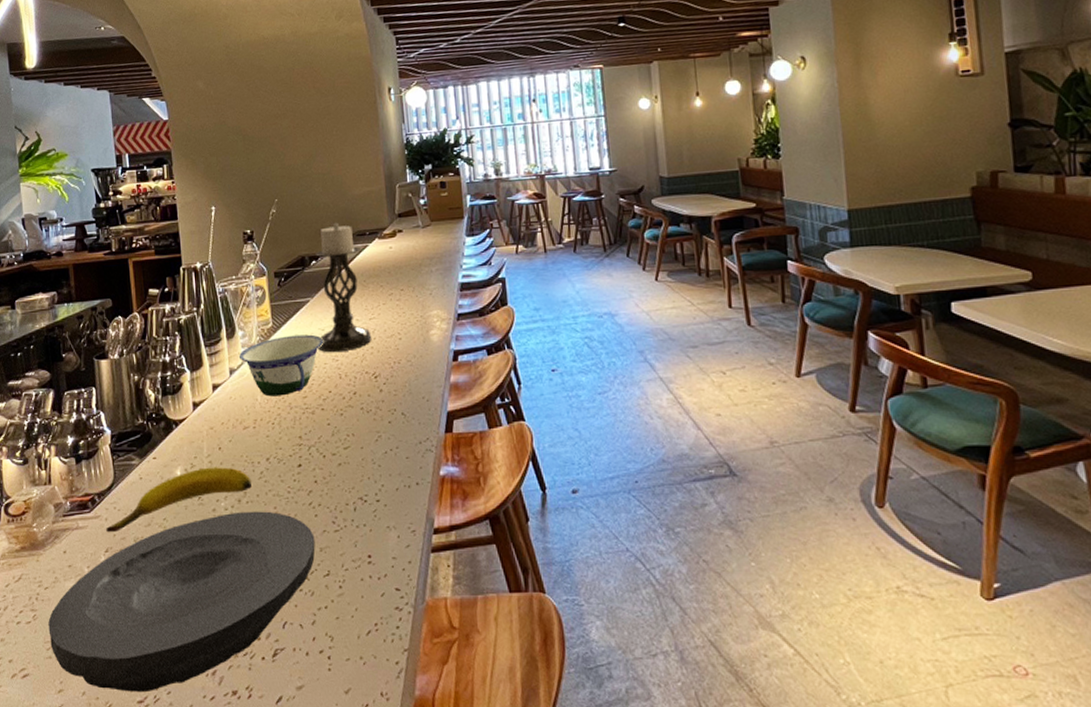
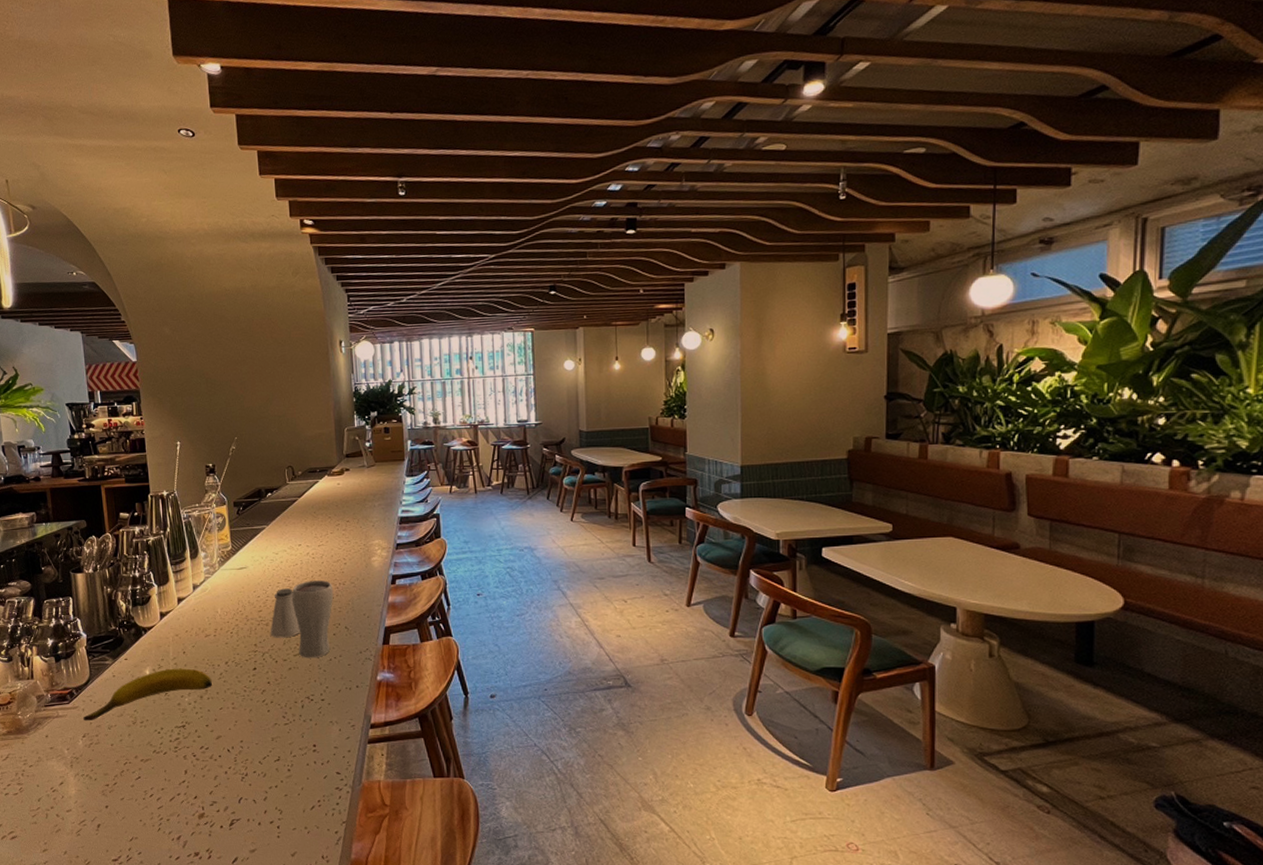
plate: present [48,511,316,693] -> none [33,706,268,853]
bowl: present [238,334,324,397] -> none [201,557,278,610]
candle holder: present [314,222,372,353] -> none [270,460,320,574]
saltshaker: none [316,369,351,428] -> present [270,588,300,638]
drinking glass: none [340,359,388,452] -> present [291,580,334,658]

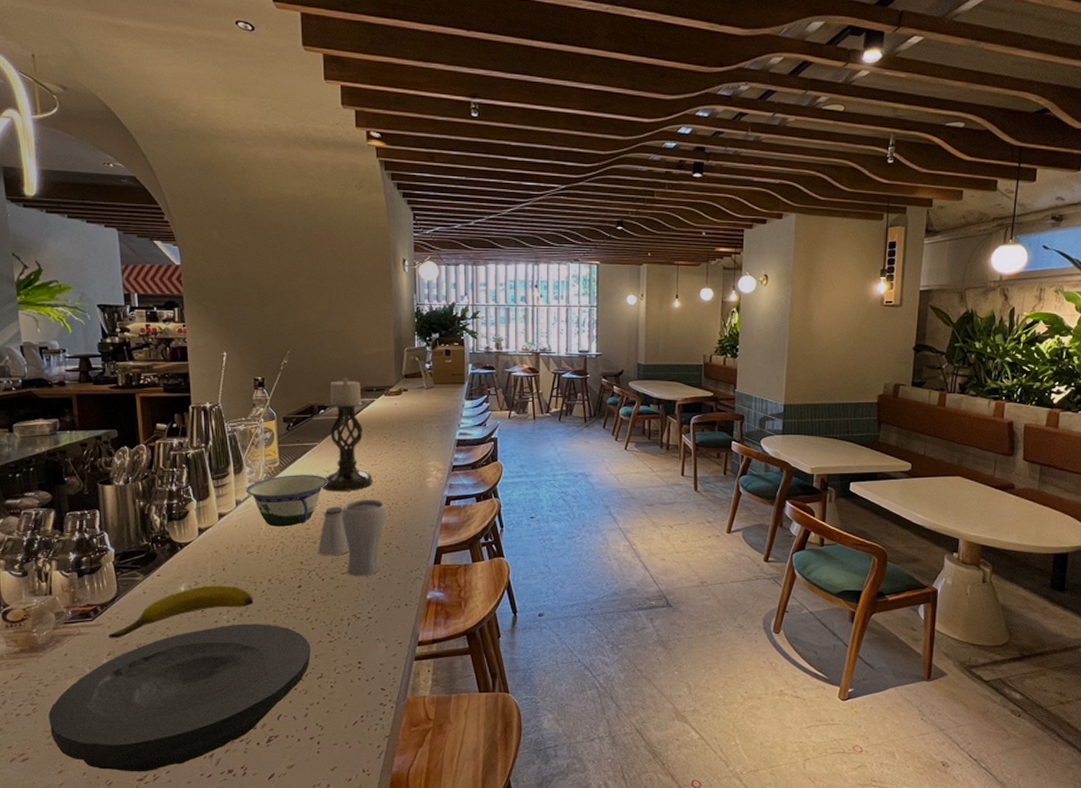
plate: none [33,706,268,853] -> present [48,624,311,772]
bowl: none [201,557,278,610] -> present [245,474,328,527]
candle holder: none [270,460,320,574] -> present [322,377,373,492]

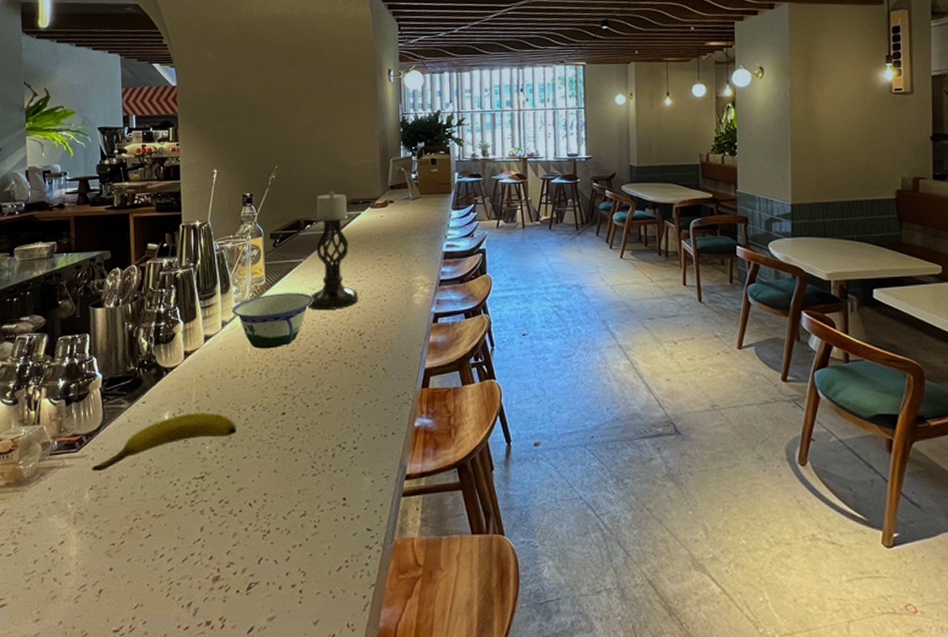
plate: present [48,624,311,772] -> none [29,455,294,622]
saltshaker: present [317,507,349,556] -> none [302,326,334,380]
drinking glass: present [341,500,386,577] -> none [327,318,372,402]

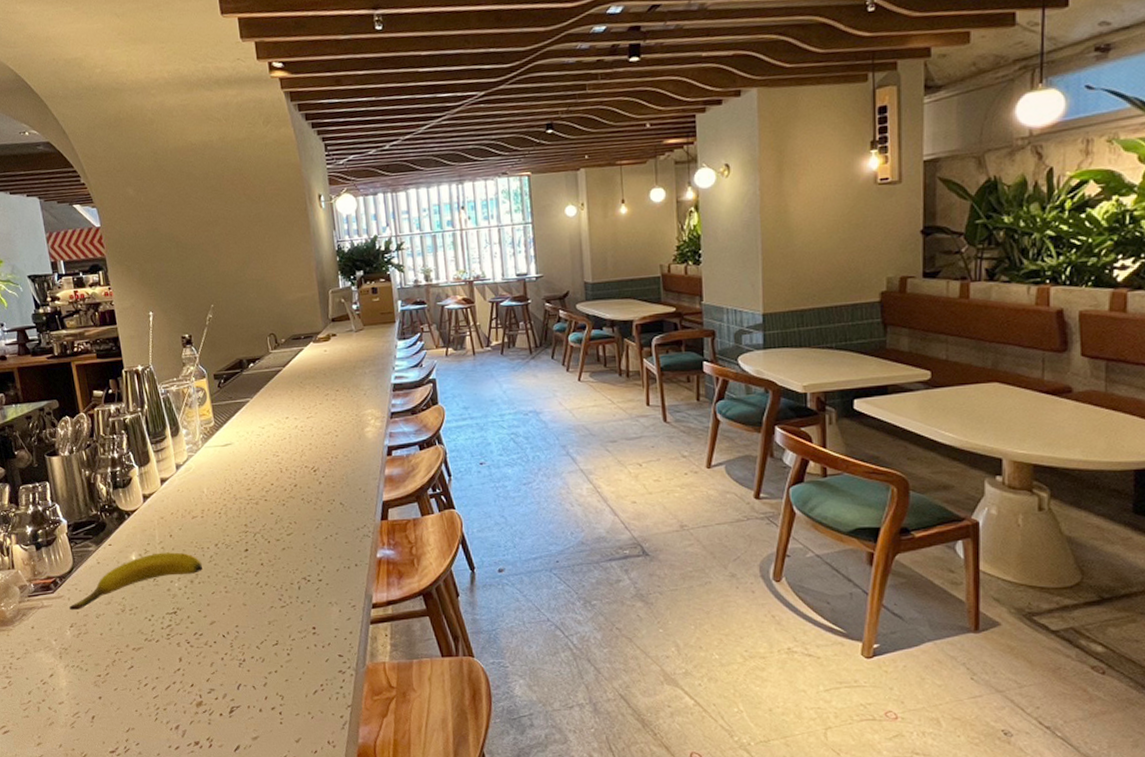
bowl: present [231,293,314,349] -> none [183,432,265,489]
candle holder: present [308,190,359,311] -> none [252,327,310,449]

